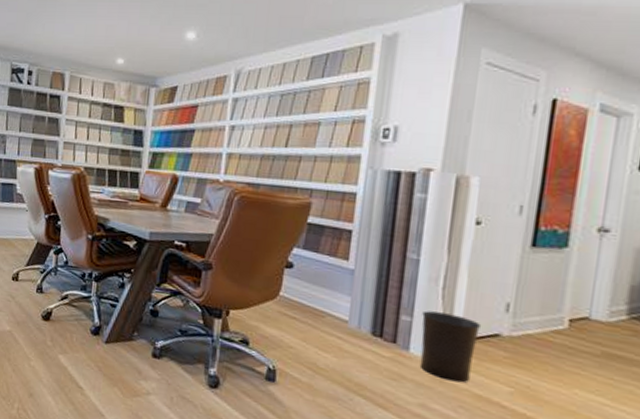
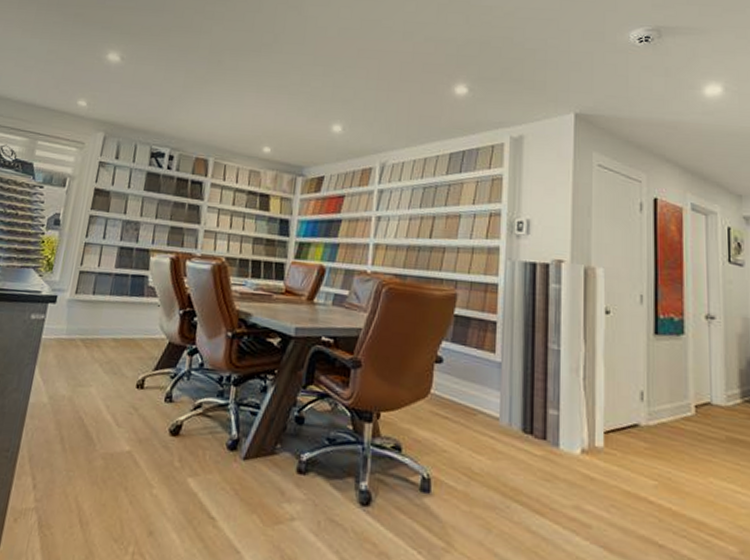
waste bin: present [419,311,482,383] -> none [568,403,622,479]

